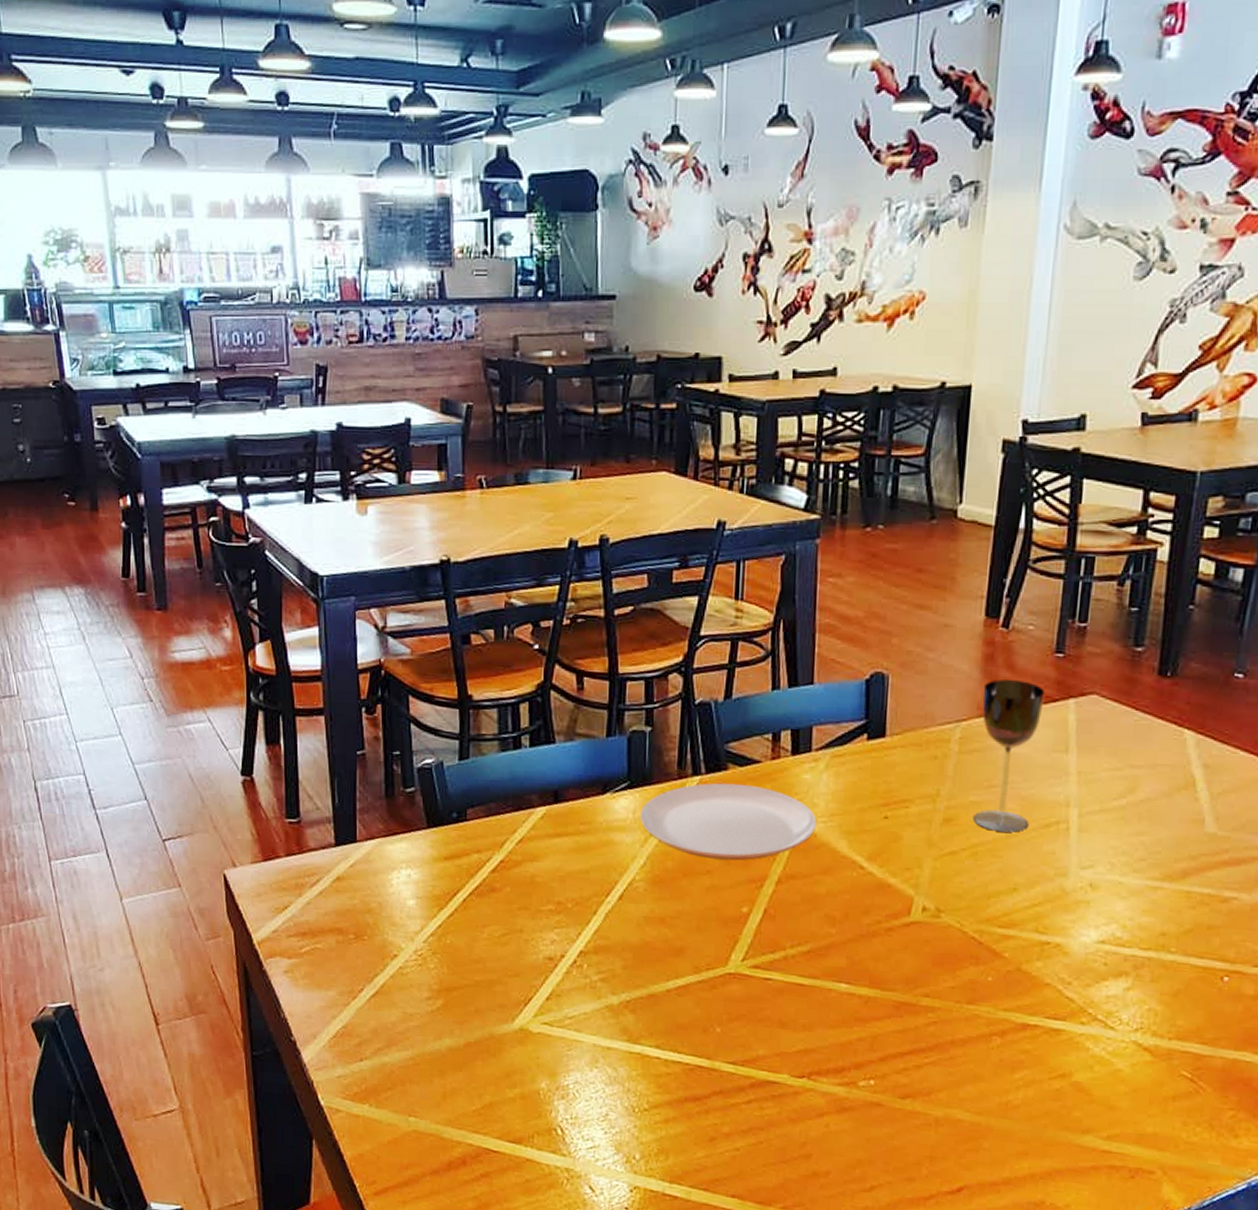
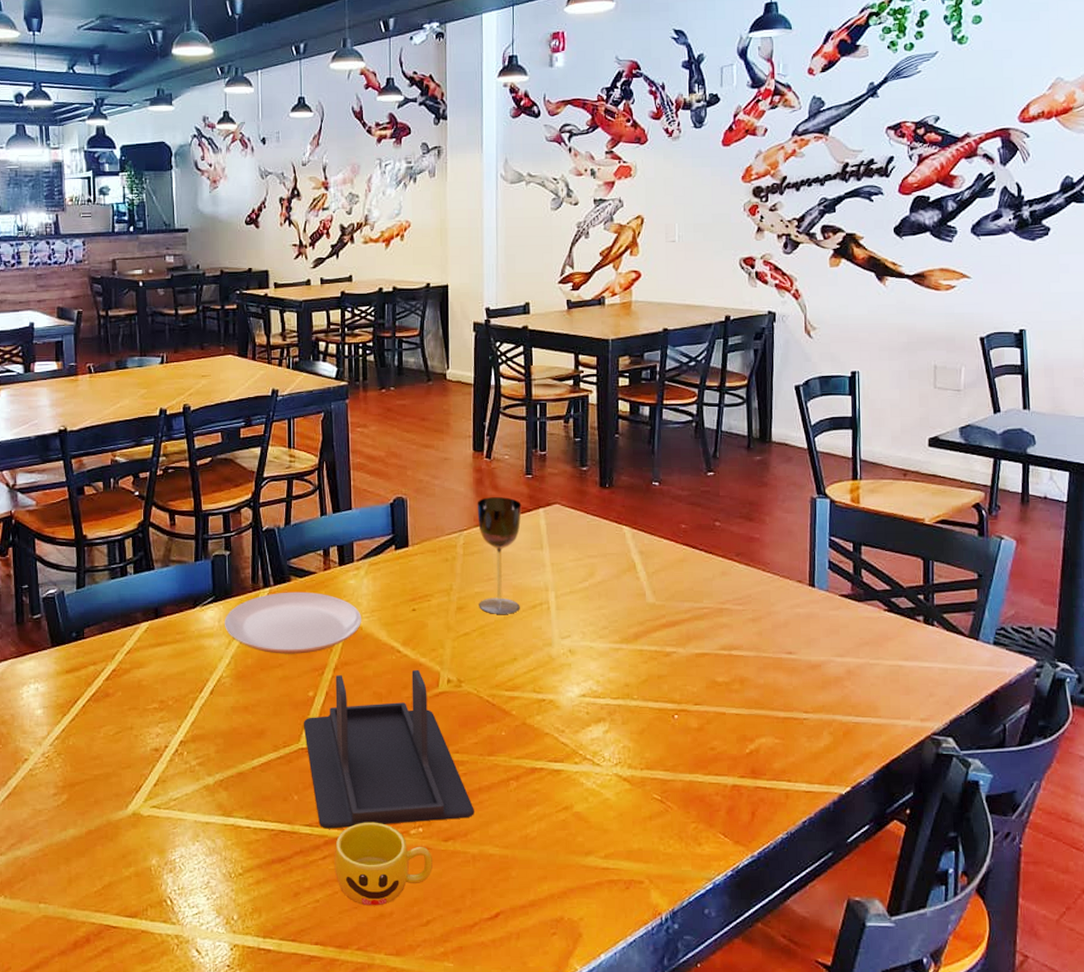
napkin holder: none [732,890,943,1075] -> present [303,669,474,829]
cup: none [760,1066,884,1163] -> present [334,822,433,906]

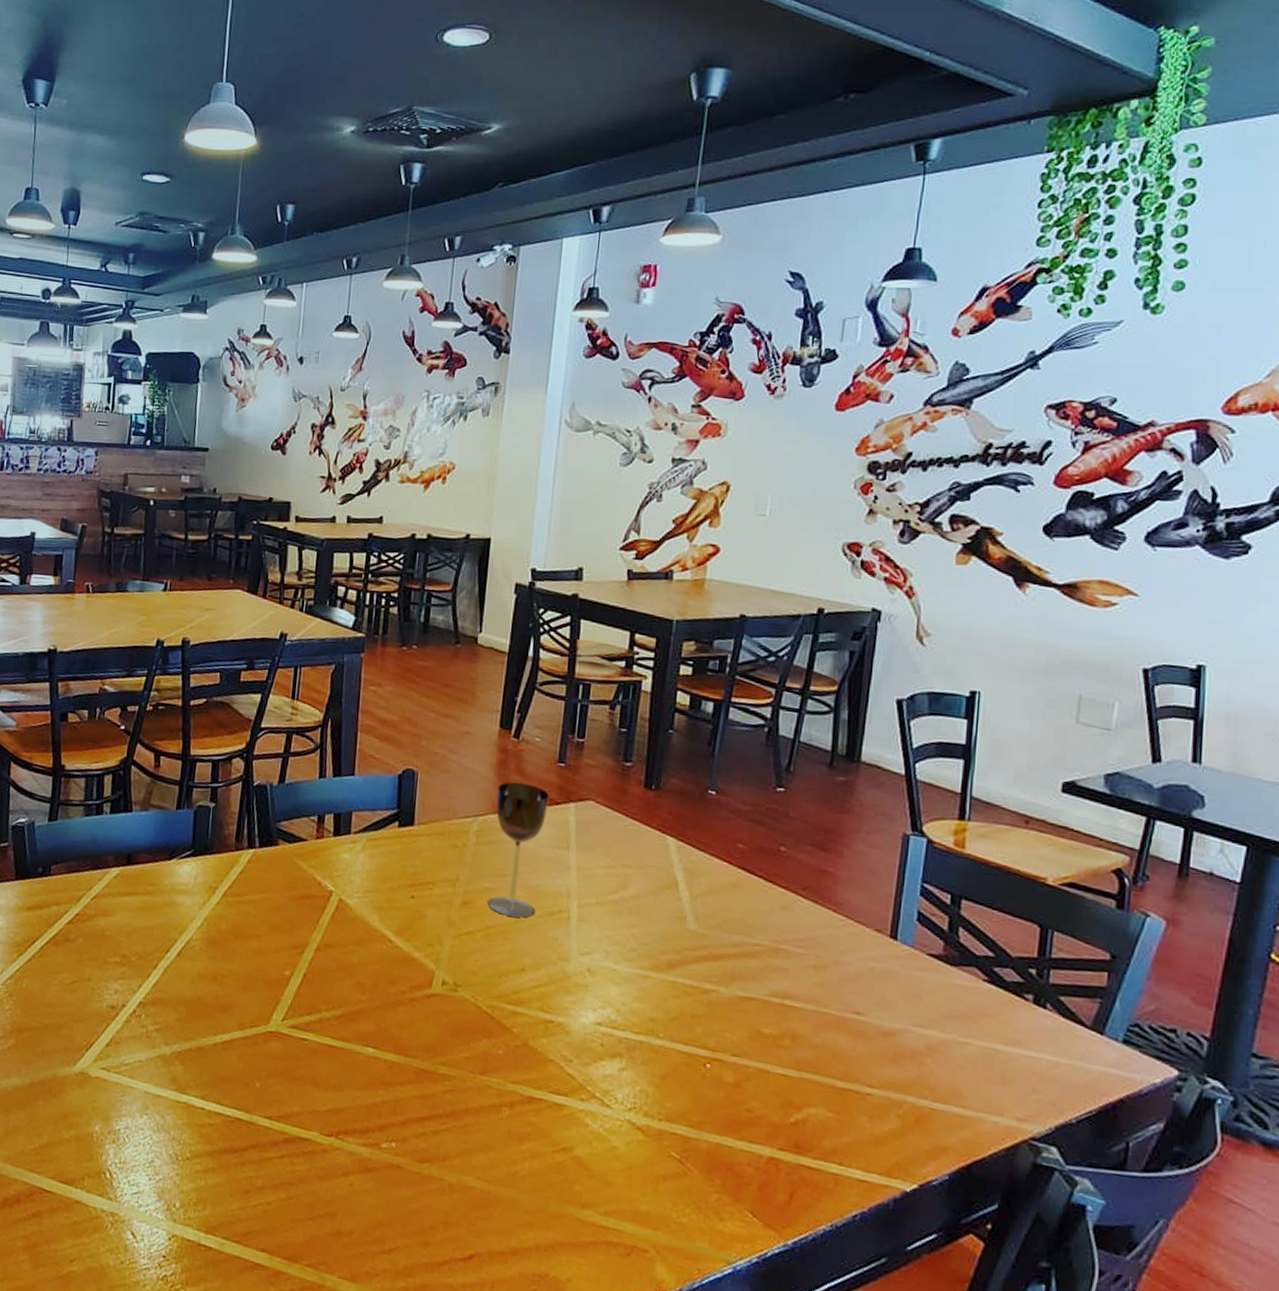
plate: present [224,591,361,654] -> none [200,856,353,928]
napkin holder: present [303,669,474,829] -> none [274,956,458,1141]
cup: present [334,822,433,906] -> none [291,1124,404,1222]

